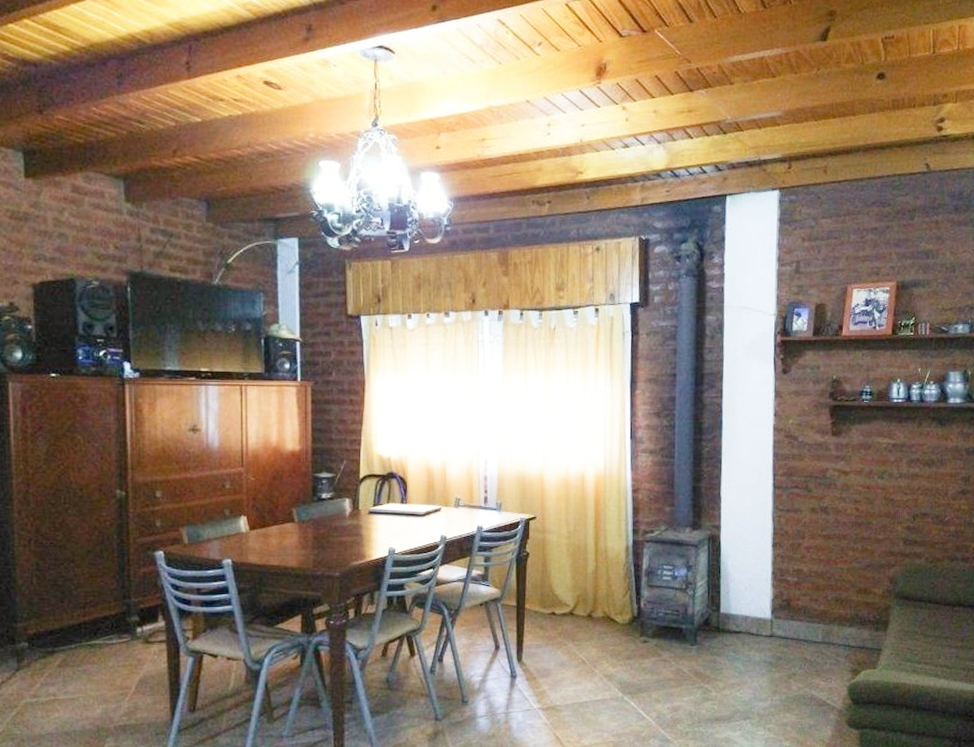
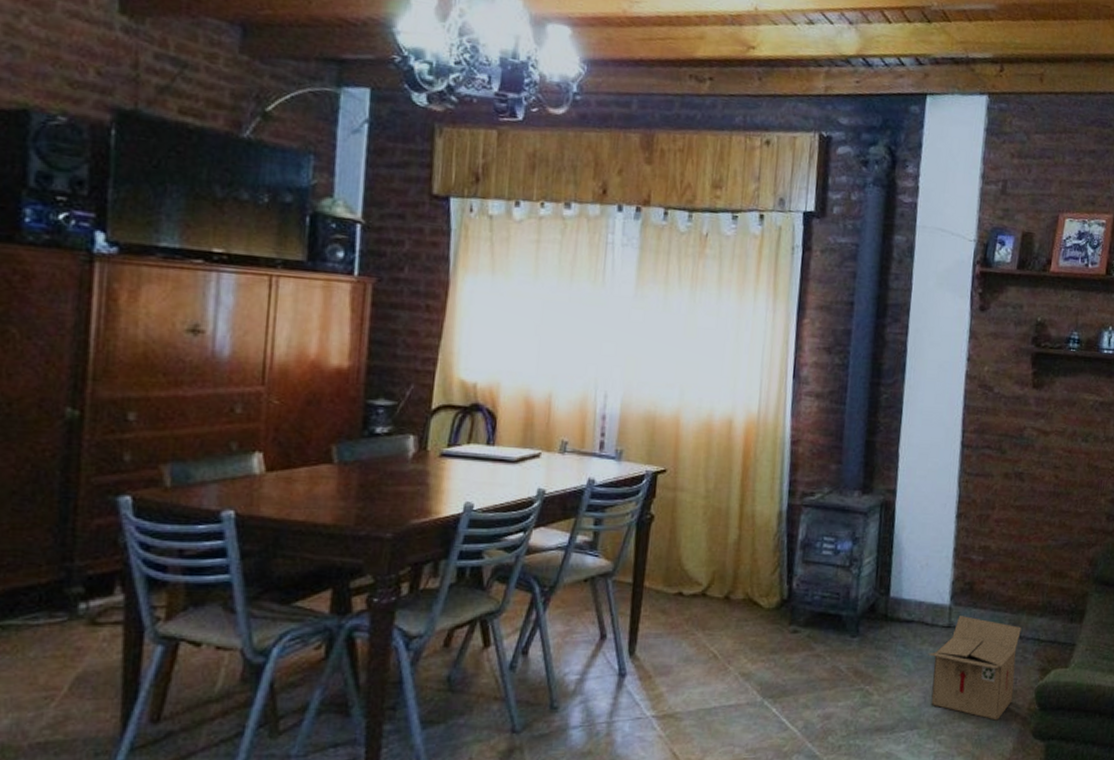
cardboard box: none [755,627,834,713] -> present [928,616,1022,721]

